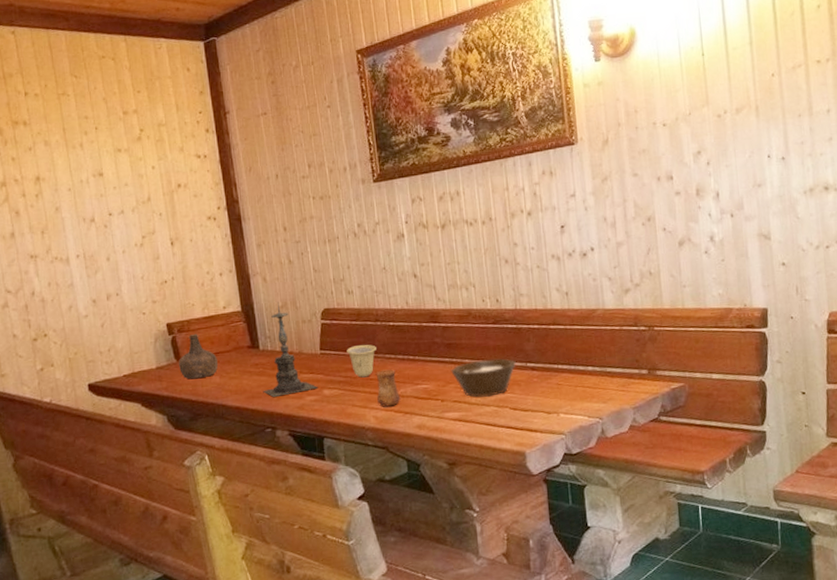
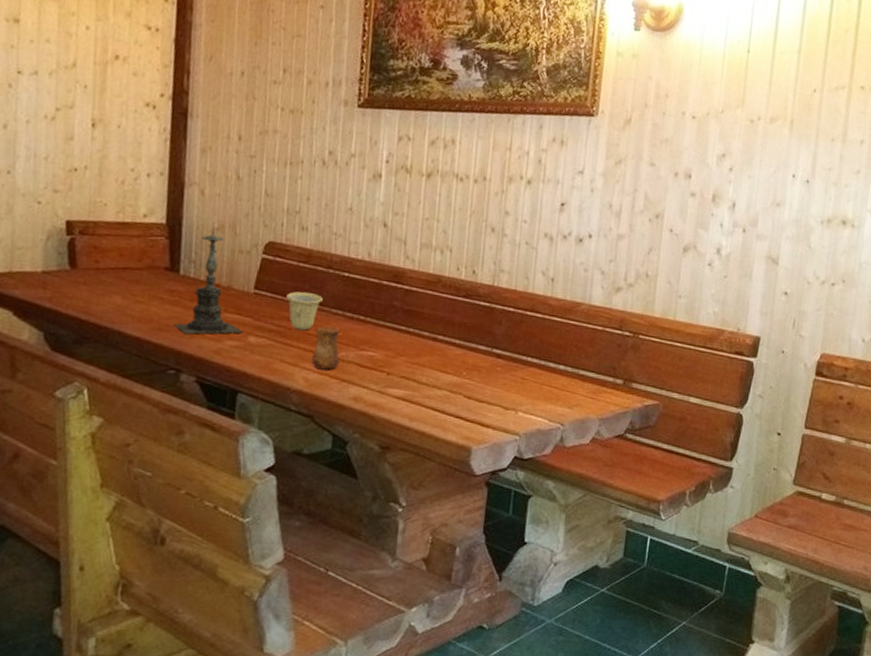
bottle: present [179,333,218,380] -> none [72,239,124,295]
bowl: present [451,358,516,398] -> none [405,335,481,379]

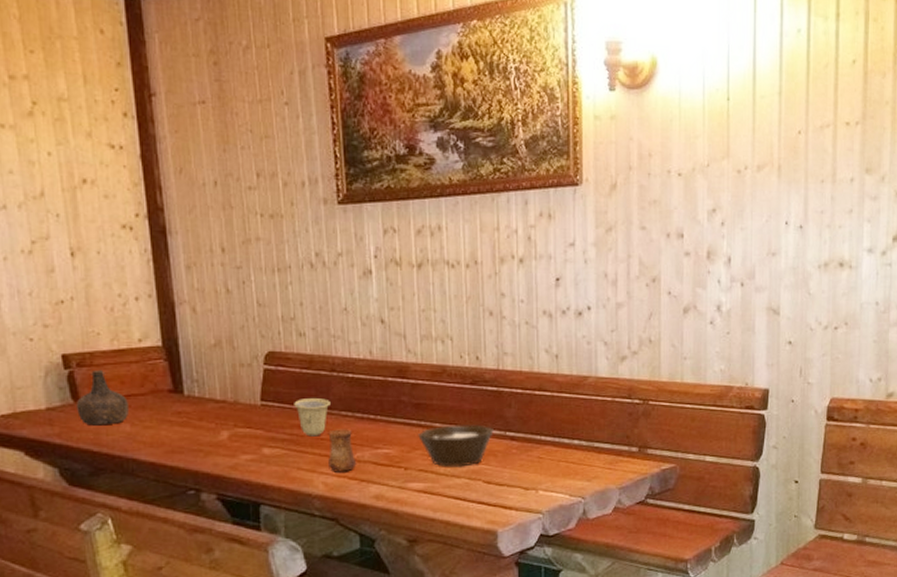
bottle: none [72,239,124,295] -> present [77,369,128,426]
candle holder: present [173,221,244,334] -> none [186,338,256,453]
bowl: none [405,335,481,379] -> present [418,424,494,467]

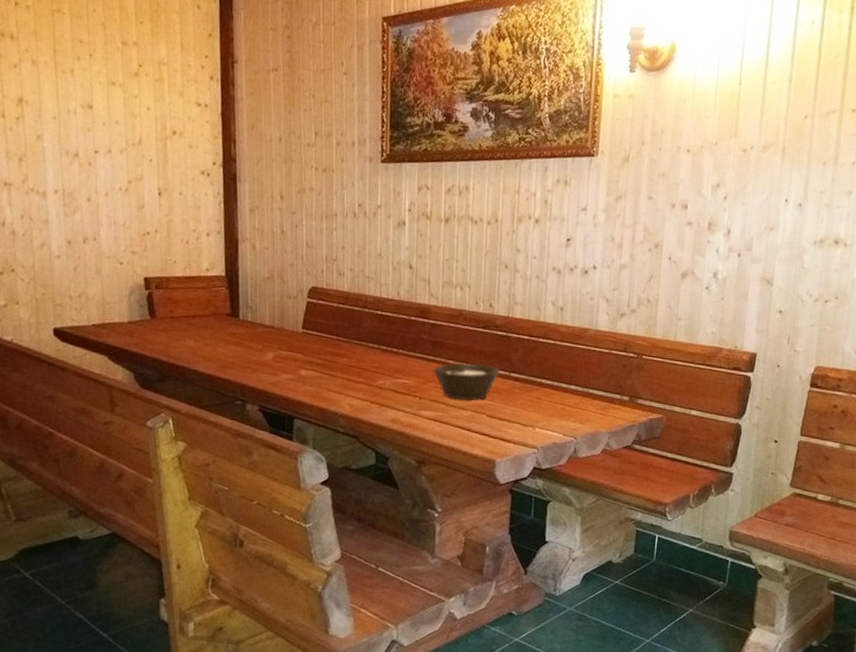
bottle: present [77,369,128,426] -> none [152,292,194,340]
cup: present [294,398,330,437] -> none [330,329,361,363]
cup: present [328,429,357,472] -> none [354,358,379,397]

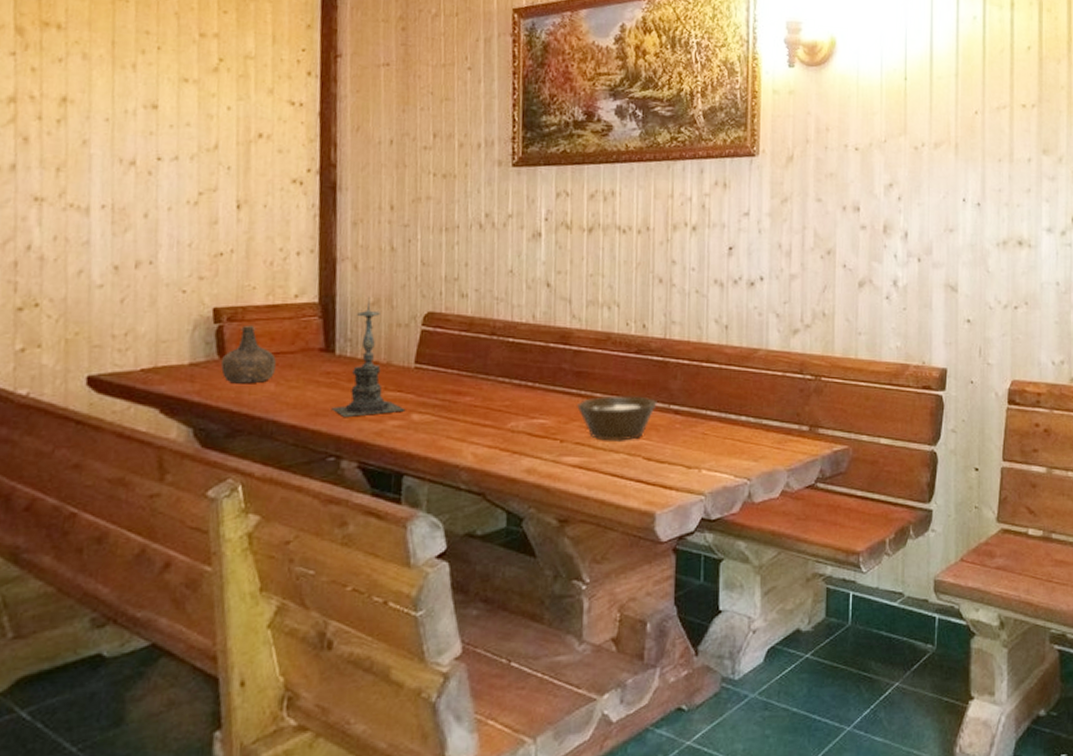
bottle: none [152,292,194,340] -> present [221,324,276,384]
candle holder: none [237,271,296,370] -> present [331,296,406,417]

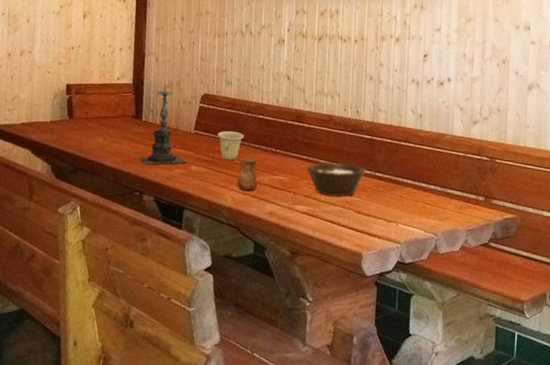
bottle: present [221,324,276,384] -> none [70,97,104,137]
cup: none [449,362,488,403] -> present [217,131,244,161]
cup: none [480,396,510,443] -> present [237,157,258,191]

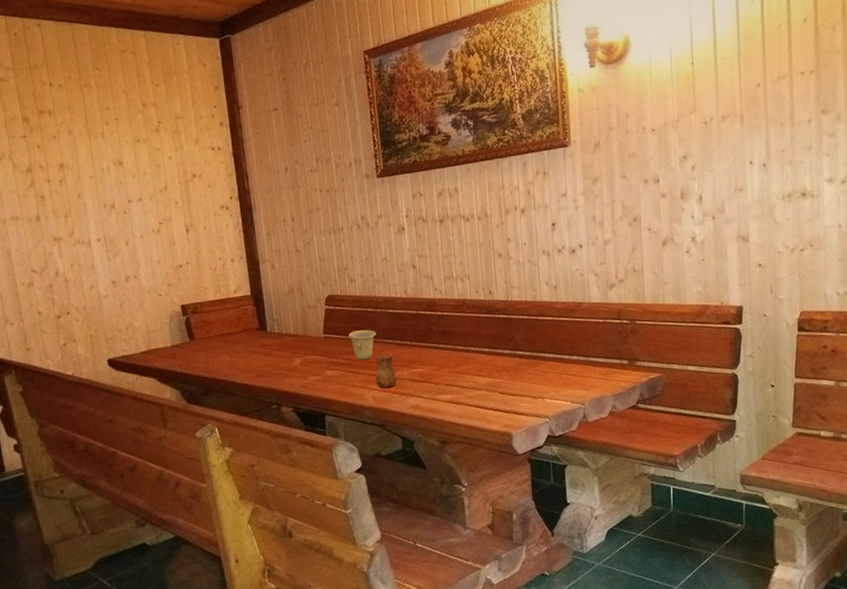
candle holder: present [138,80,187,165] -> none [270,287,321,376]
bowl: present [307,162,366,197] -> none [445,346,506,382]

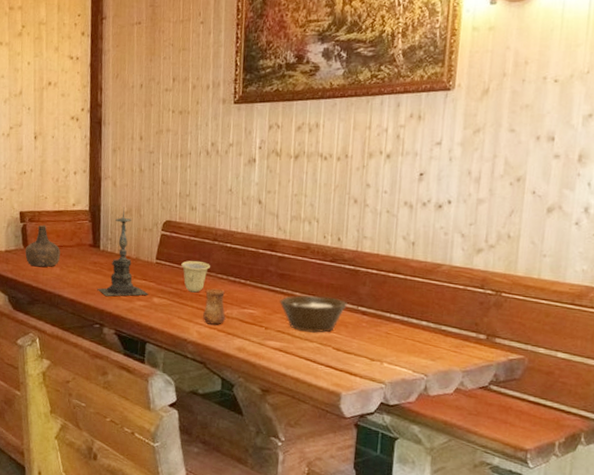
bottle: none [192,315,228,358] -> present [25,224,60,267]
candle holder: none [270,287,321,376] -> present [97,206,149,297]
bowl: none [445,346,506,382] -> present [280,295,347,333]

